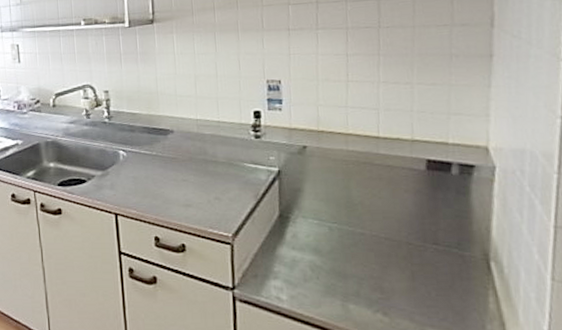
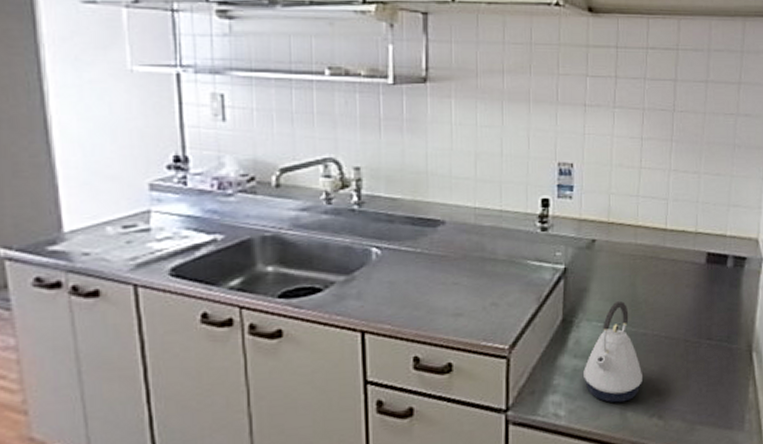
kettle: none [302,201,363,295] -> present [583,300,642,403]

